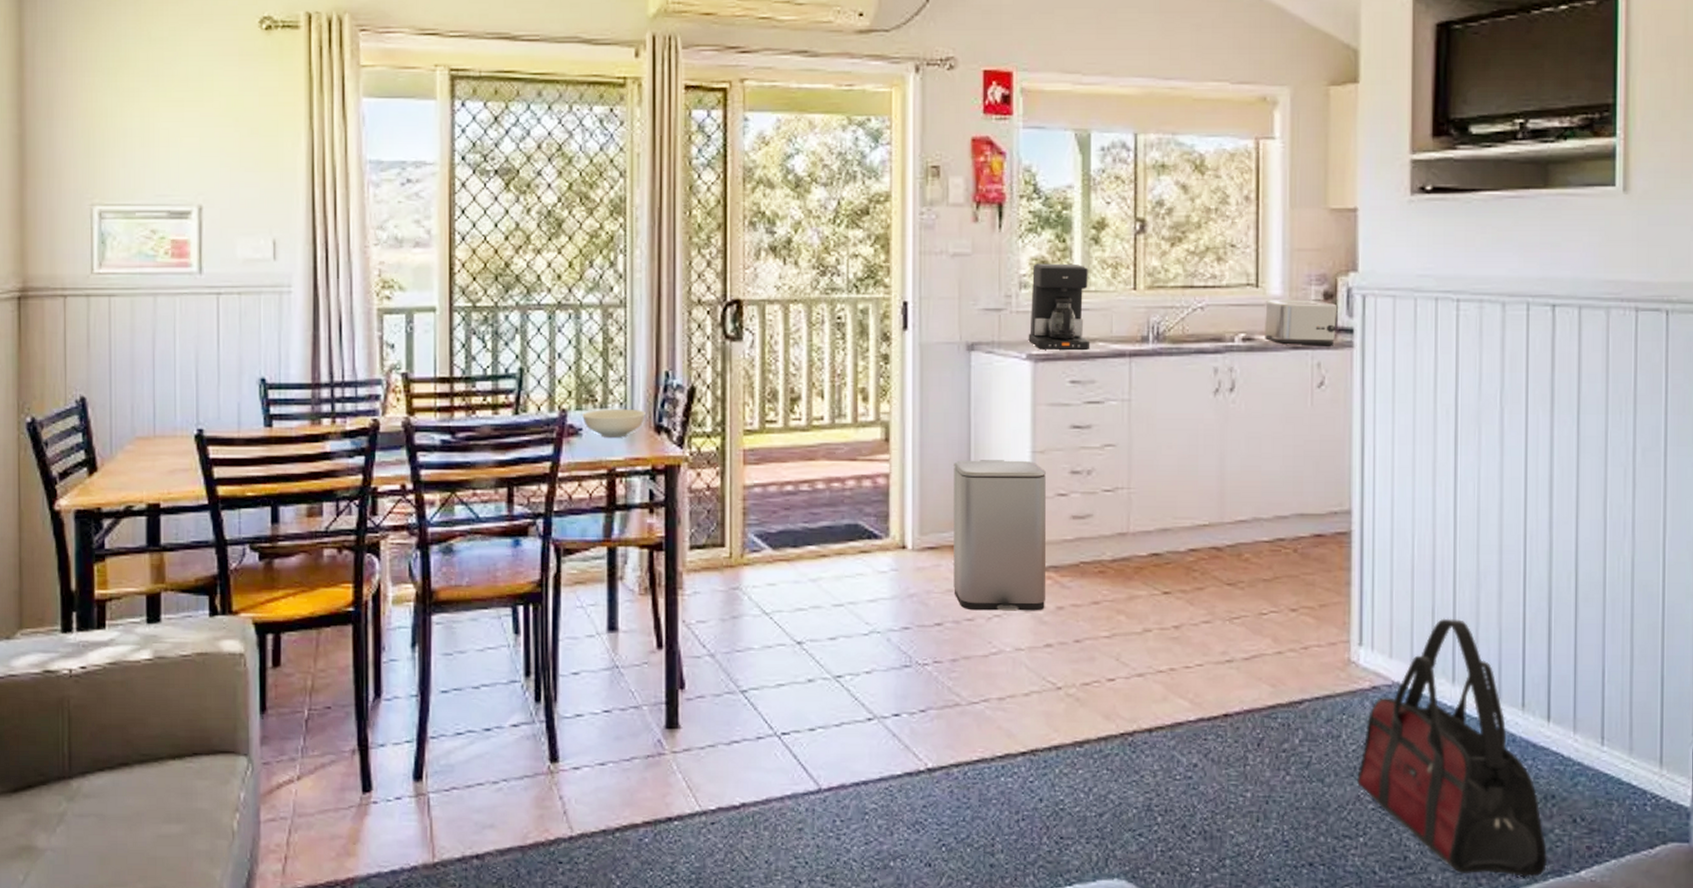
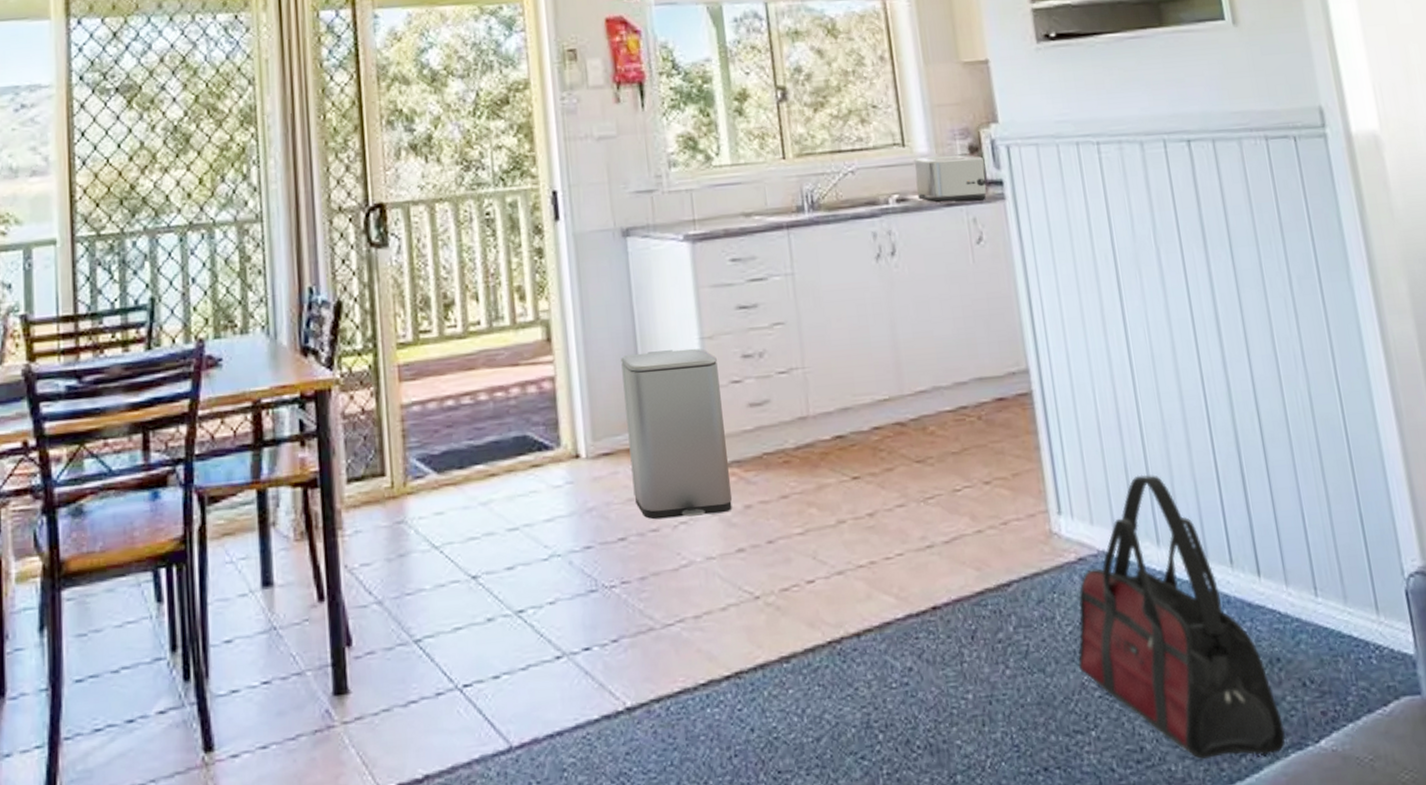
bowl: present [582,408,646,438] -> none [221,331,290,366]
coffee maker: present [1028,263,1091,351] -> none [680,137,747,229]

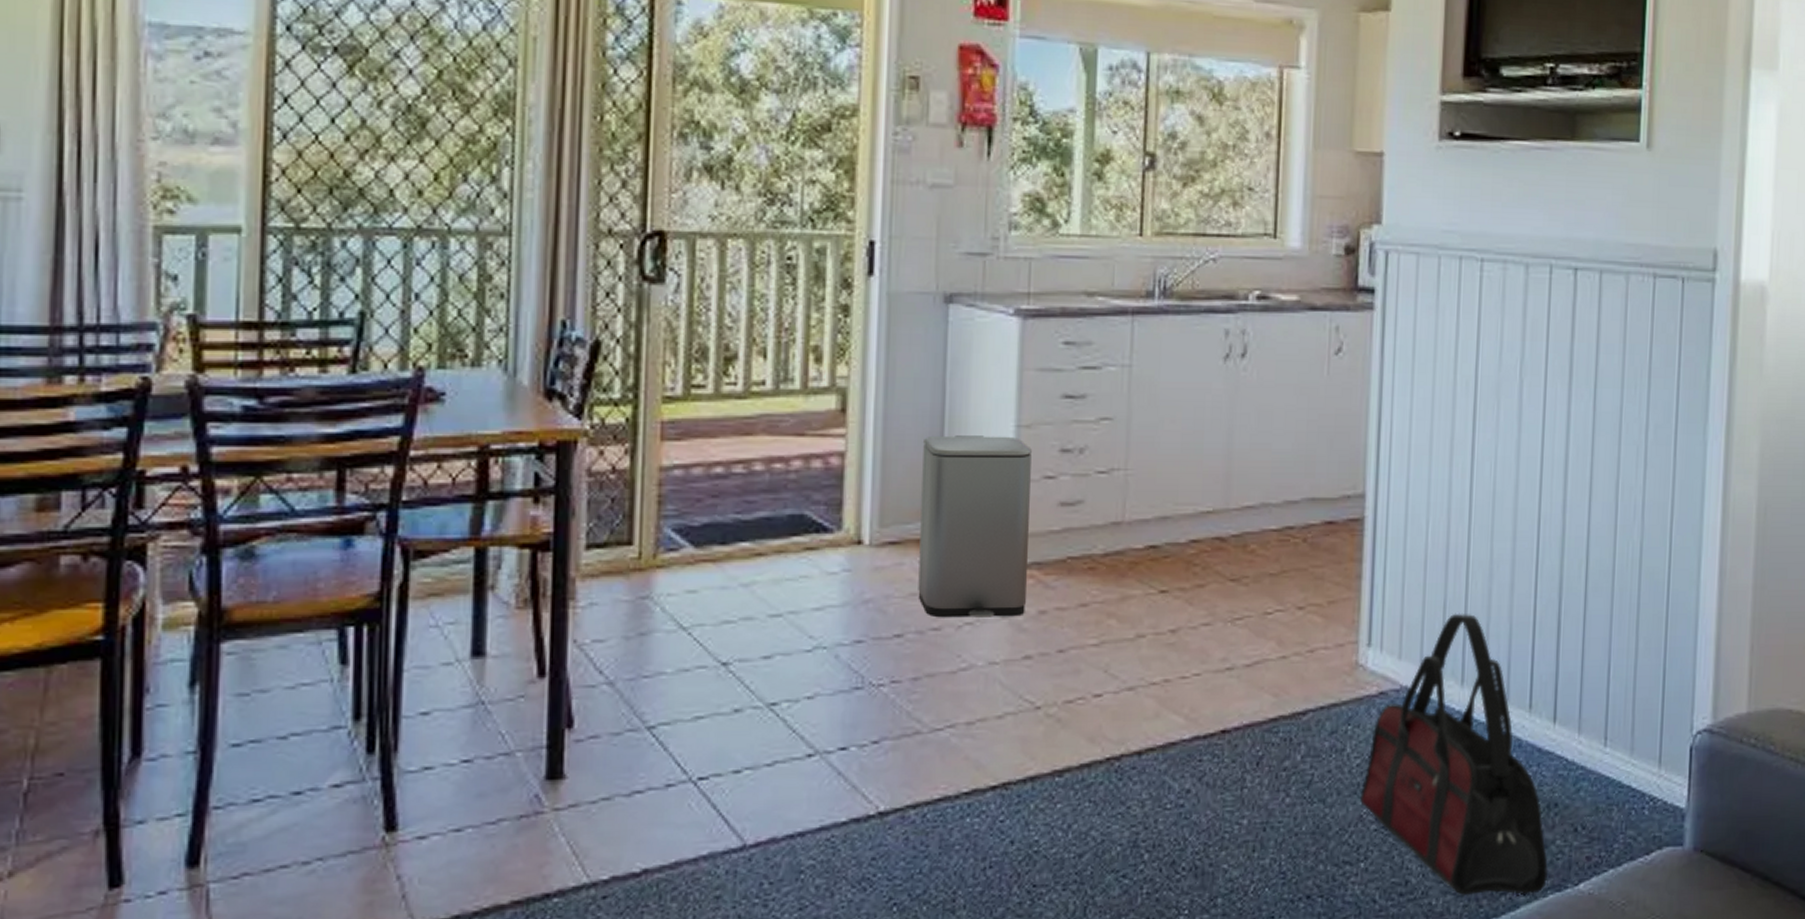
toaster: present [914,155,986,203] -> none [1281,252,1359,308]

